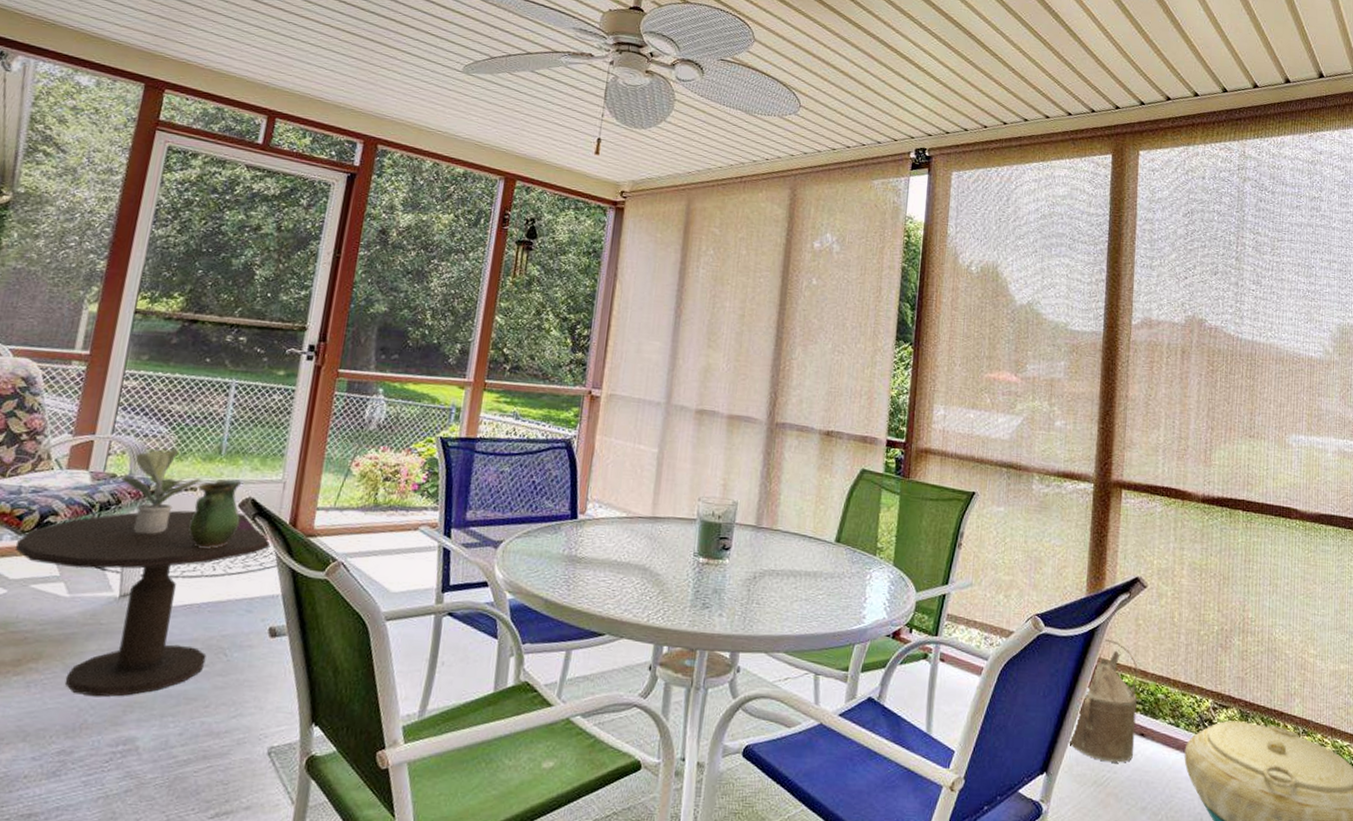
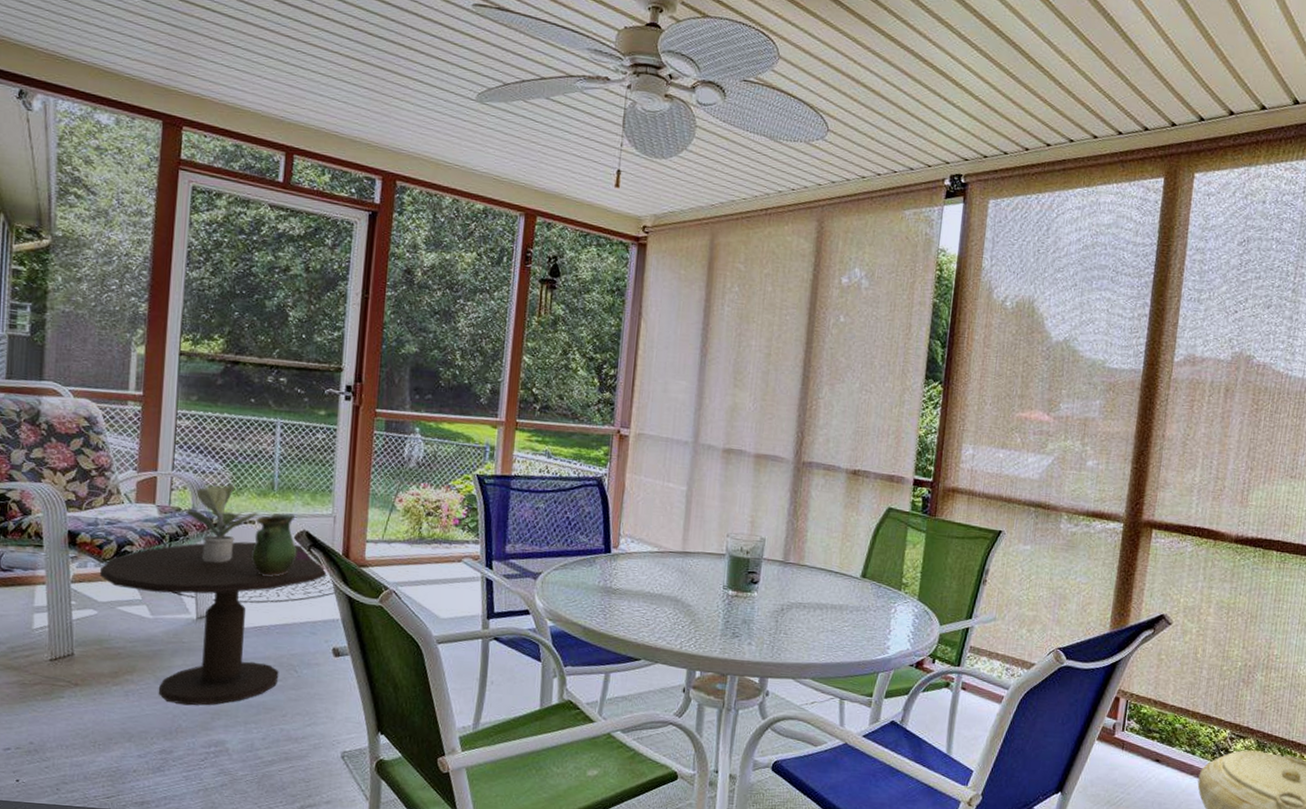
watering can: present [1068,638,1138,763] -> none [1084,672,1158,785]

